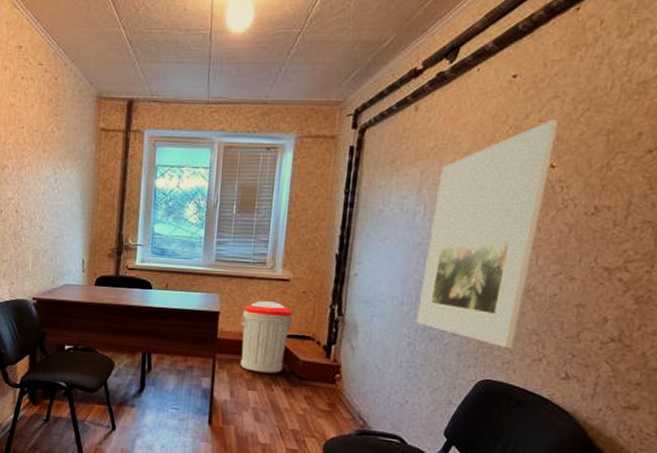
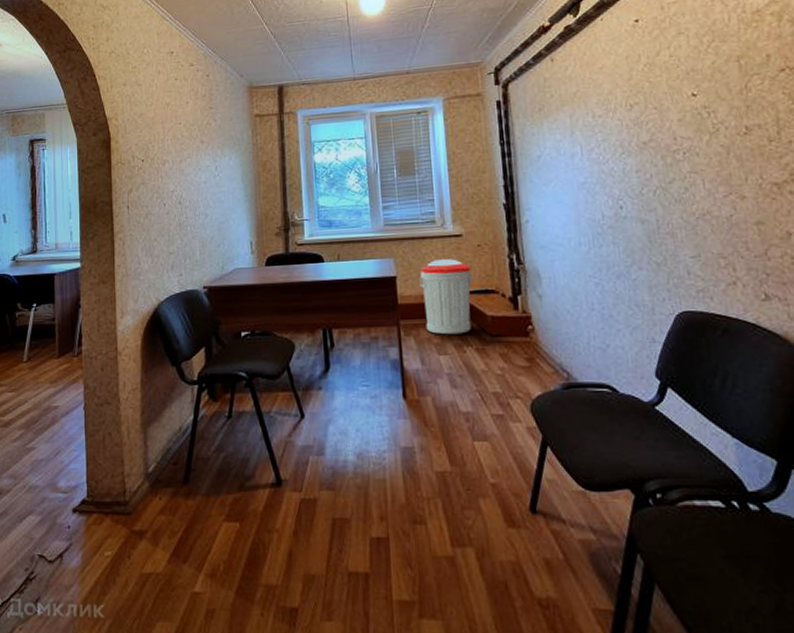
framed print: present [416,120,558,348] -> none [589,53,703,276]

